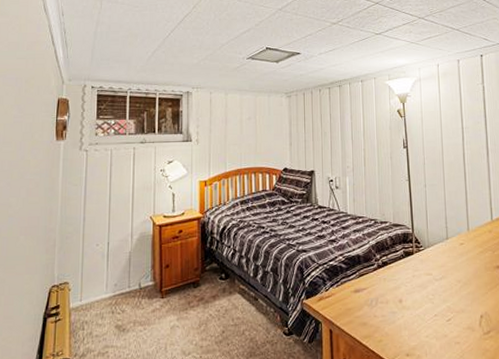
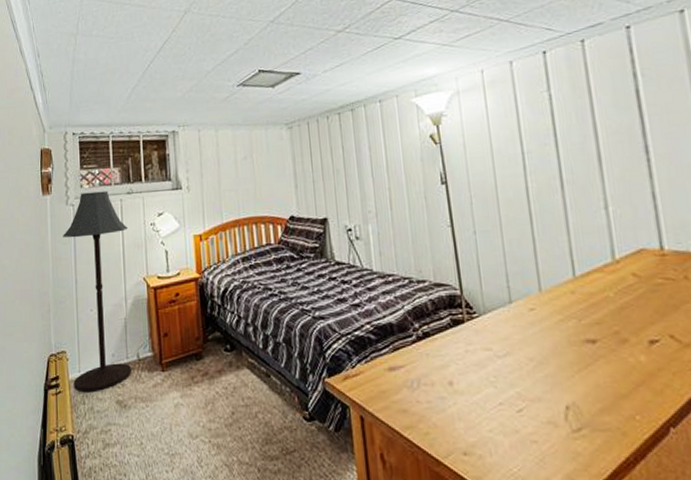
floor lamp: none [74,139,139,320] -> present [63,191,131,393]

